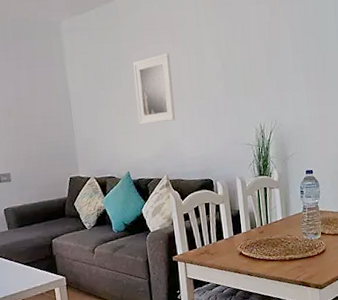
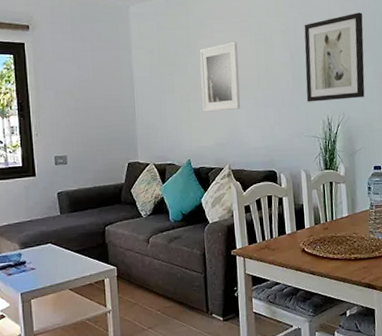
wall art: none [234,18,296,111] -> present [304,12,365,102]

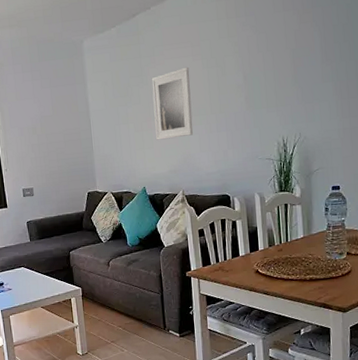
wall art: present [304,12,365,102] -> none [258,24,324,124]

